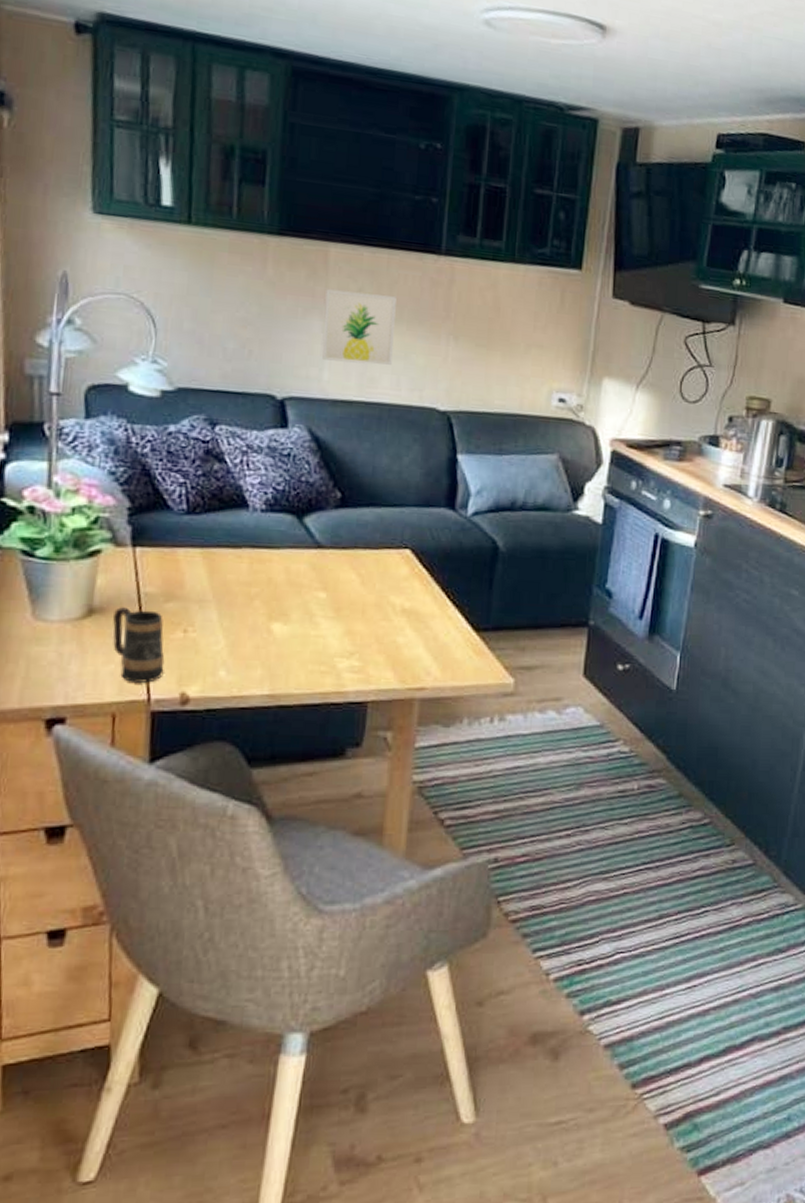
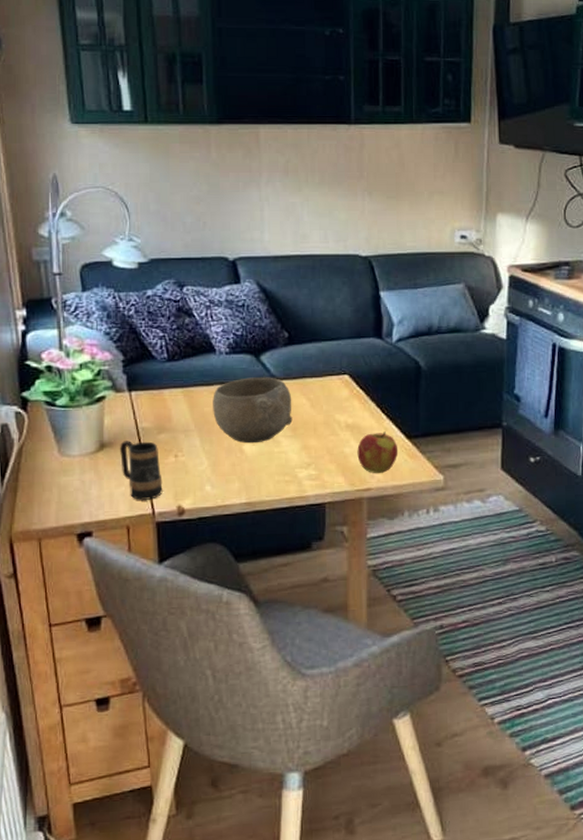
bowl: none [238,542,339,623] -> present [213,377,293,444]
wall art: present [322,289,396,366] -> none [260,164,319,224]
apple: none [412,621,463,671] -> present [357,431,398,474]

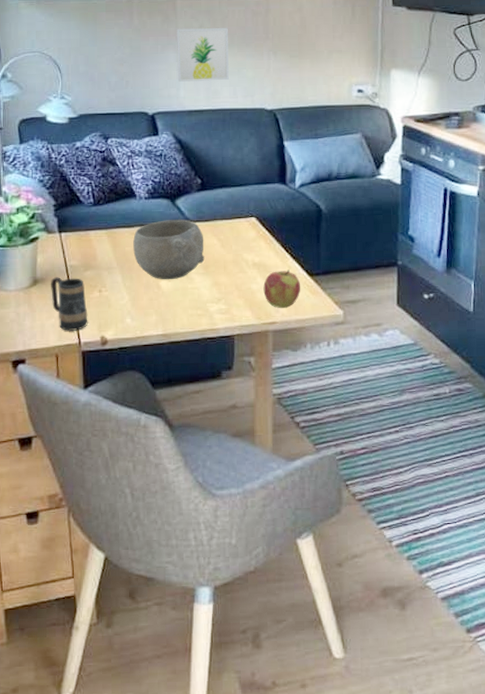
wall art: none [260,164,319,224] -> present [177,28,229,82]

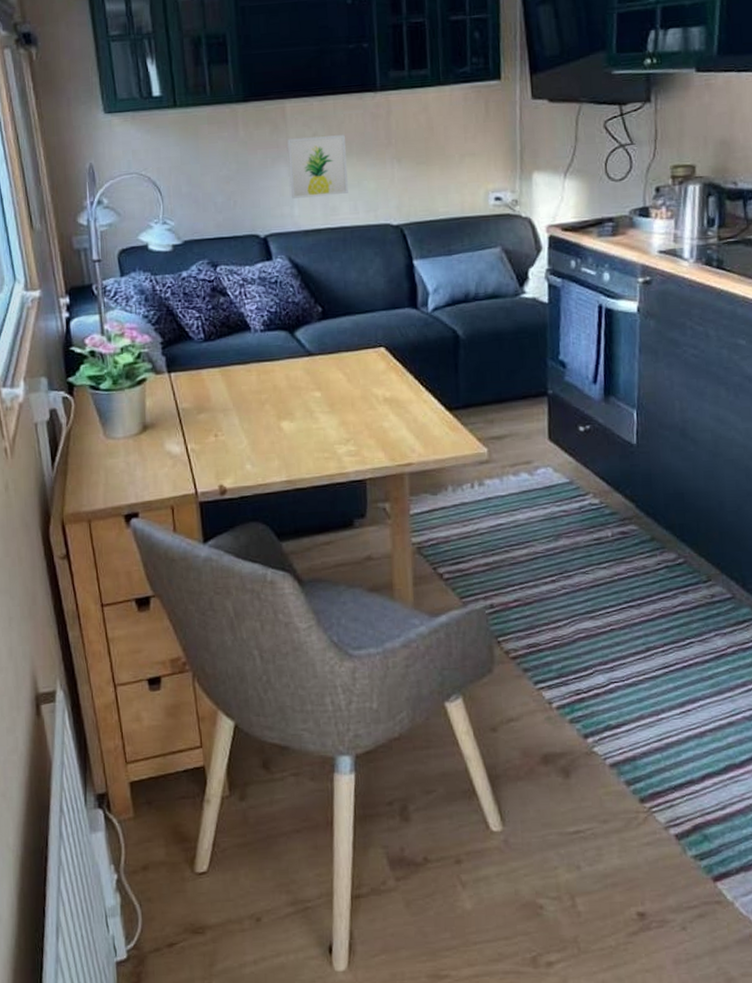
mug: present [51,277,88,331] -> none [162,422,205,480]
bowl: present [133,219,205,280] -> none [249,353,330,421]
apple: present [263,269,301,309] -> none [396,404,439,448]

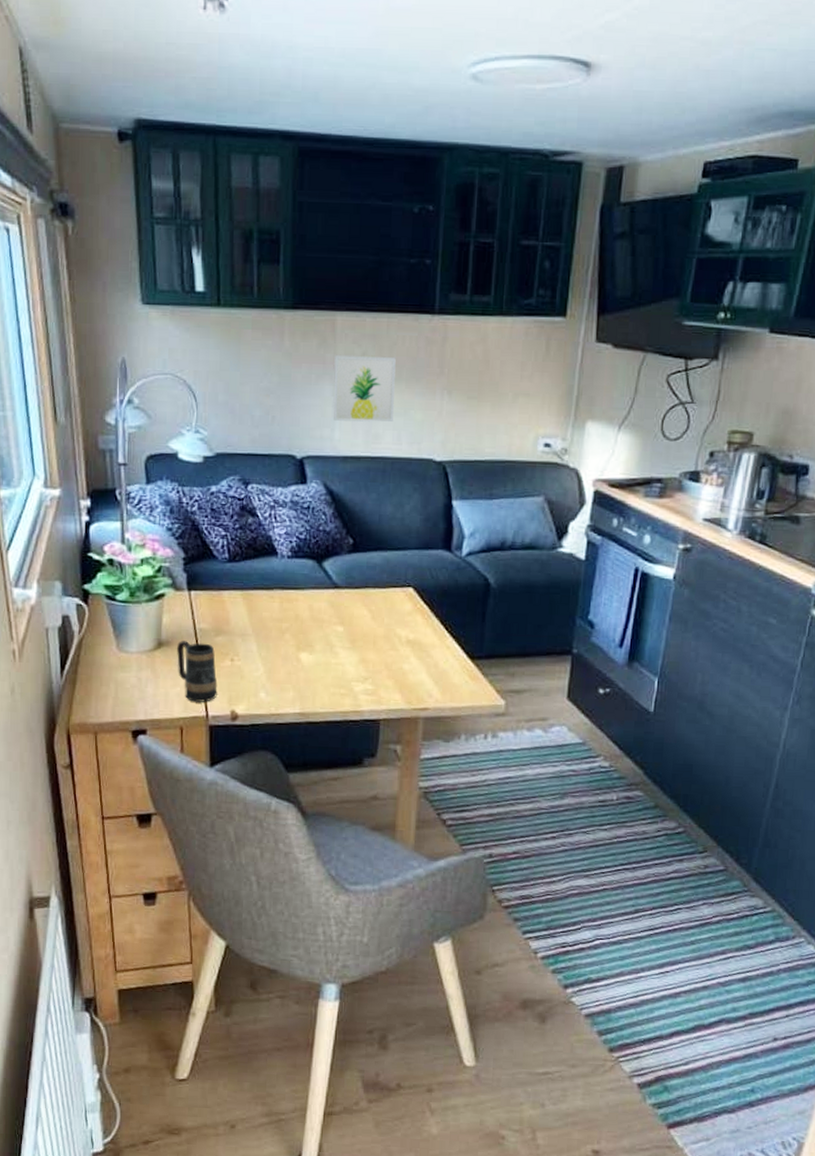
mug: none [162,422,205,480] -> present [177,641,218,702]

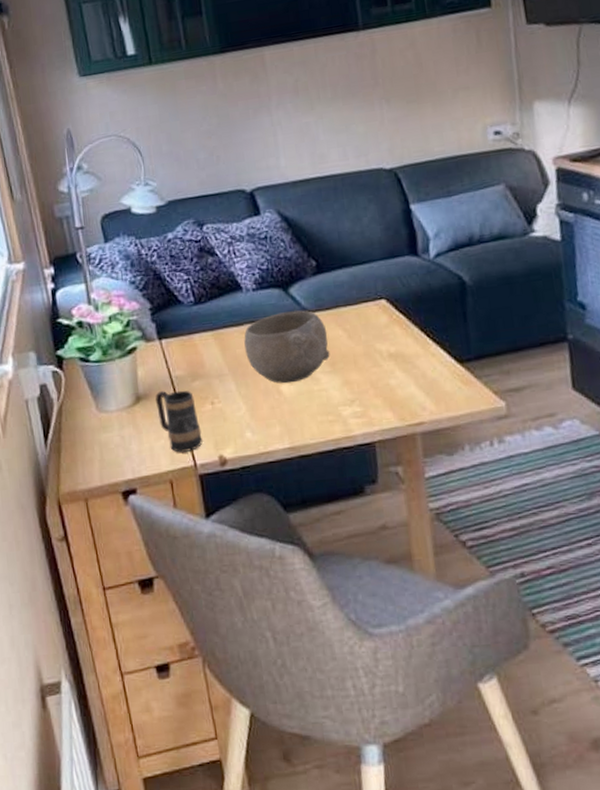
bowl: none [271,584,353,653] -> present [244,310,330,384]
wall art: present [333,355,396,423] -> none [268,78,336,149]

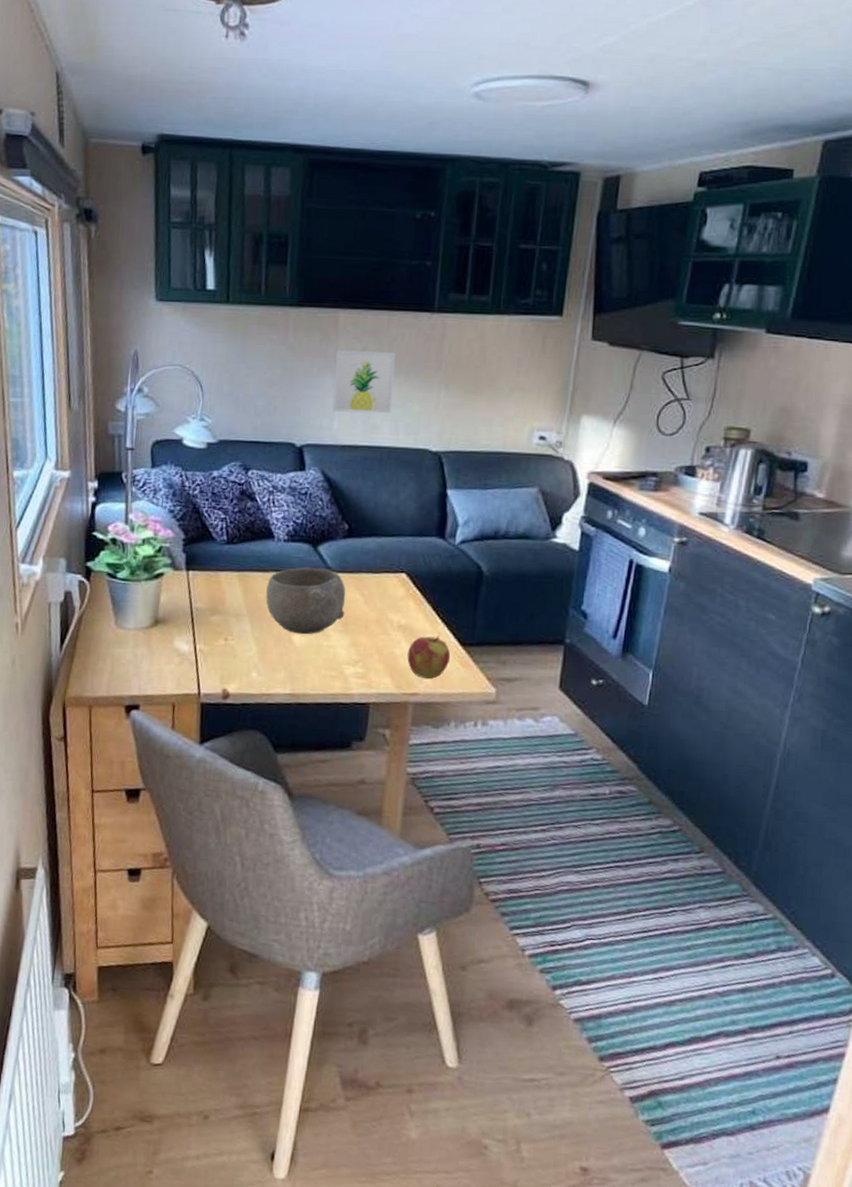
mug: present [155,390,203,453] -> none [172,619,211,680]
wall art: none [268,78,336,149] -> present [333,350,395,414]
apple: none [403,358,450,406] -> present [407,636,451,680]

